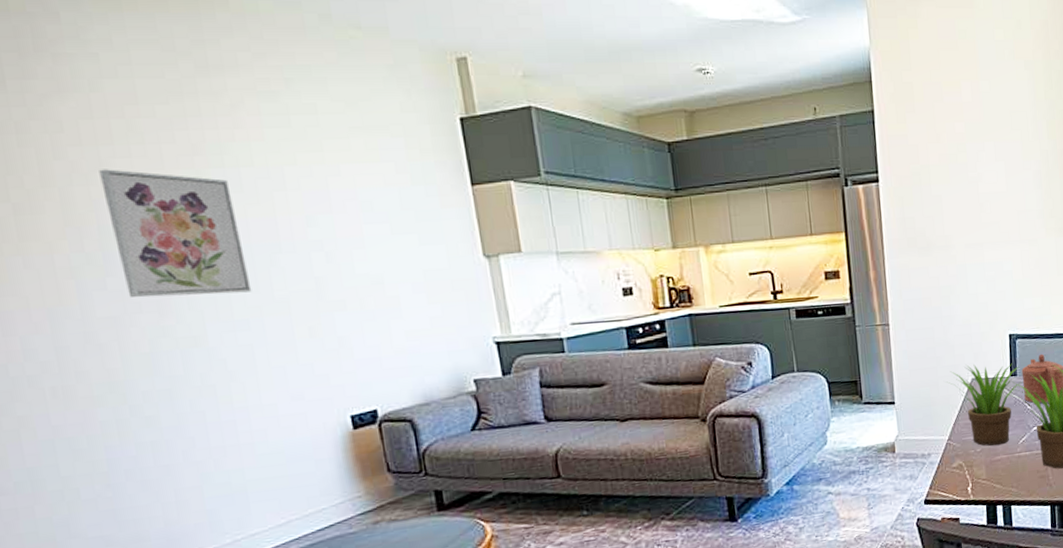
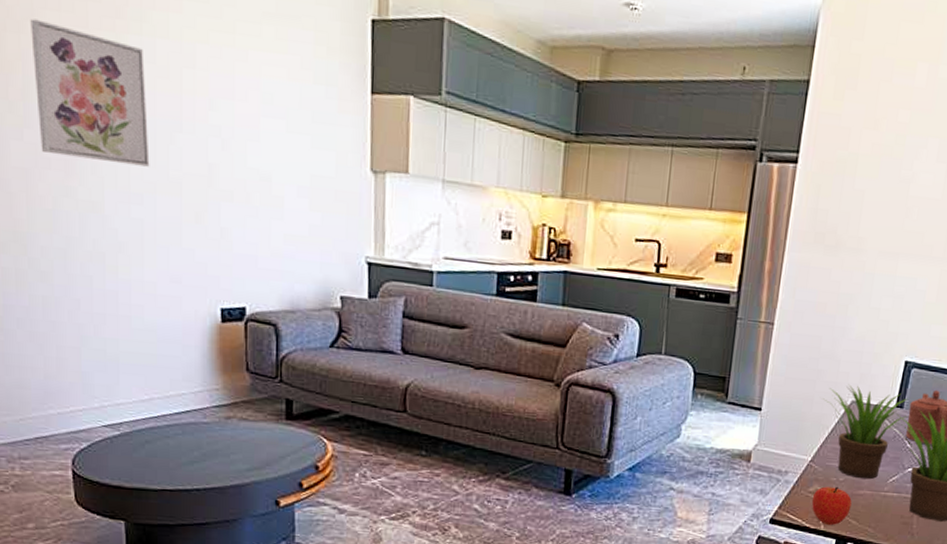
fruit: none [957,457,993,495] -> present [812,486,852,526]

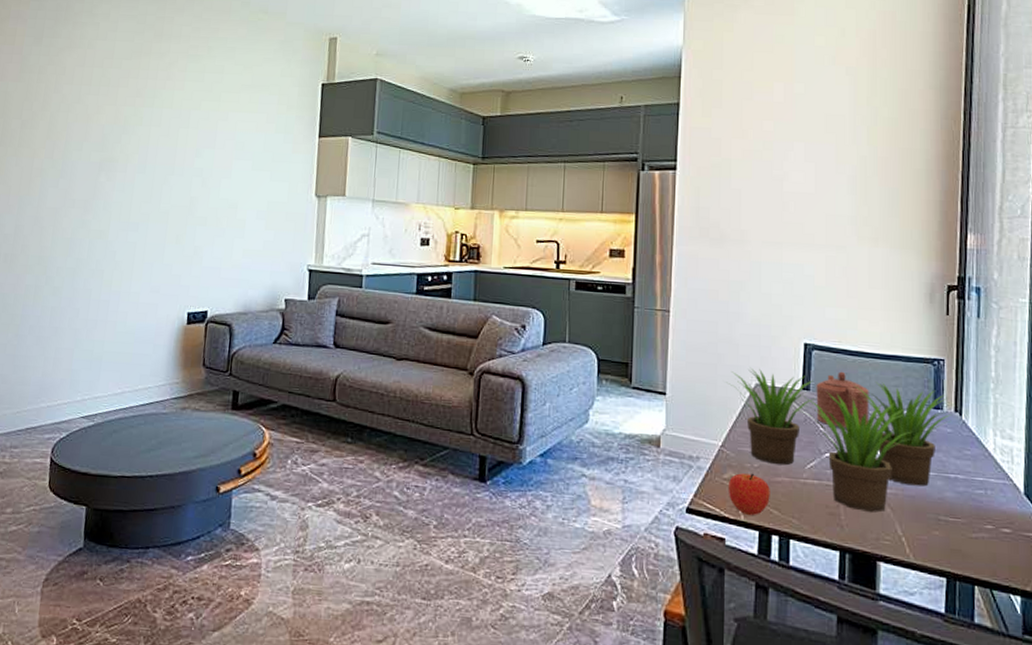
wall art: present [30,18,150,167] -> none [69,102,153,202]

